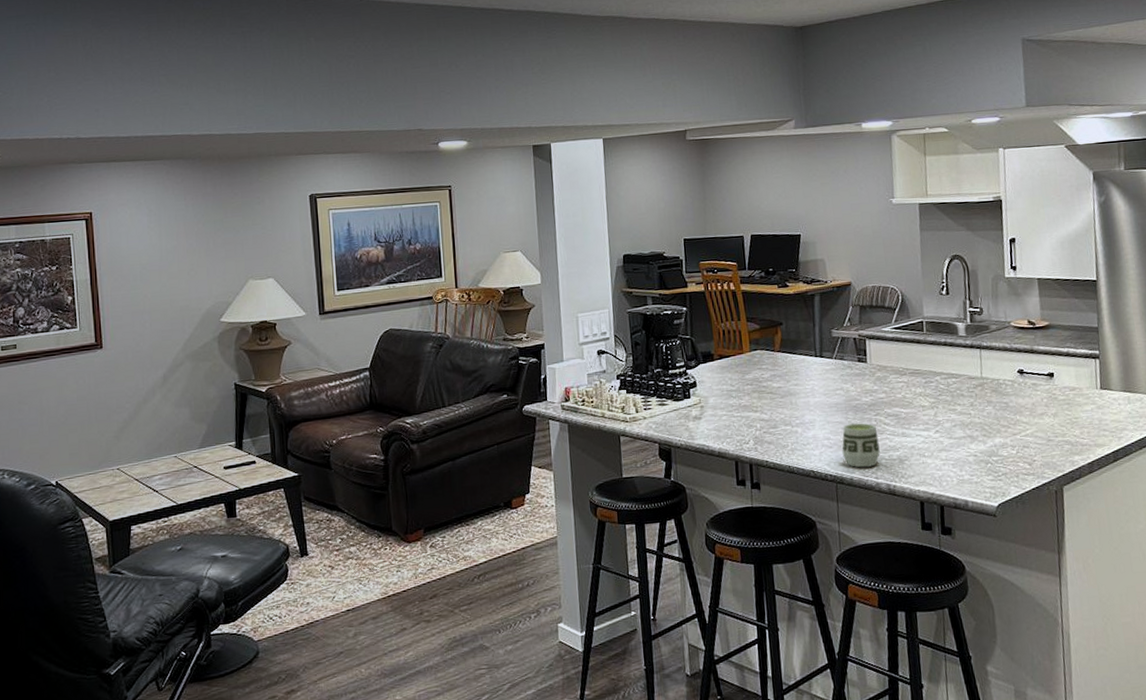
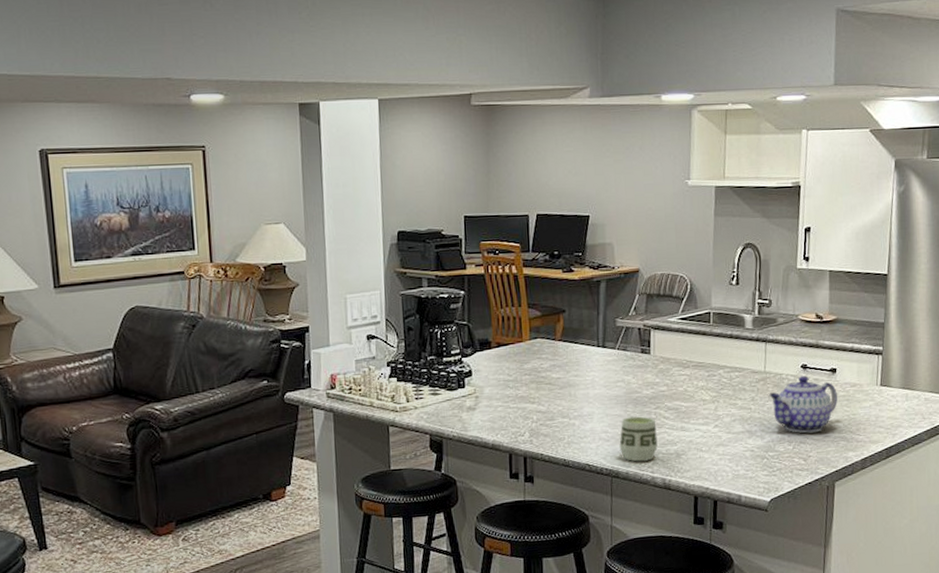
teapot: none [988,380,1058,438] -> present [769,375,837,433]

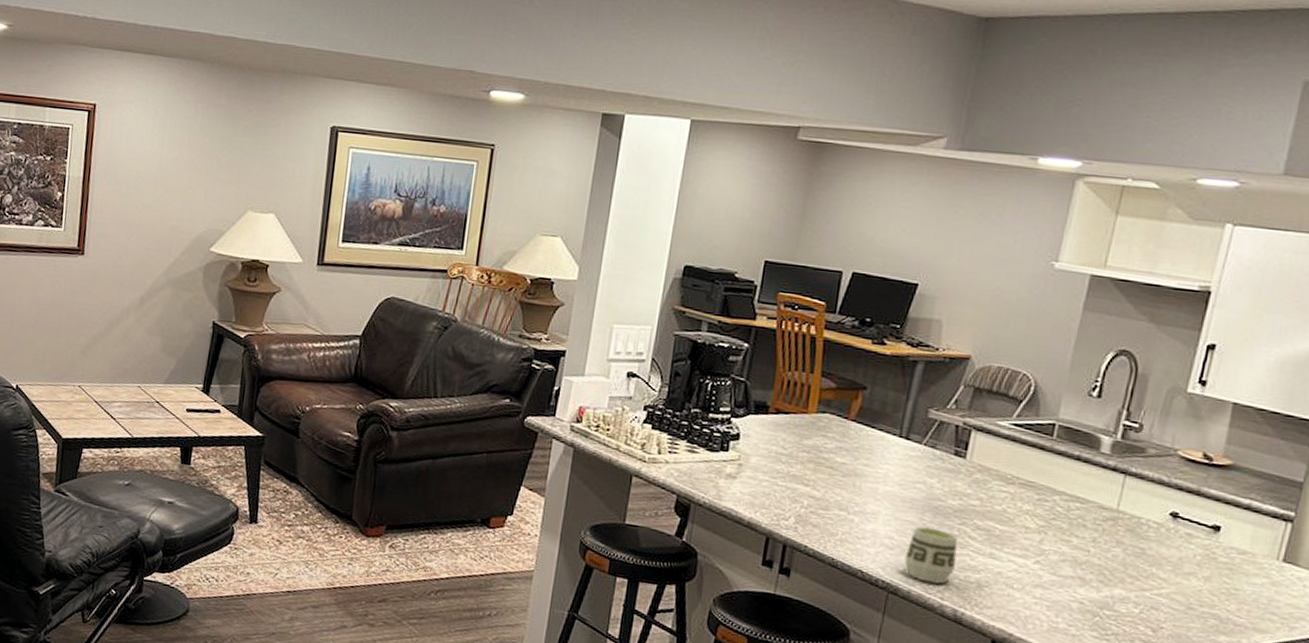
teapot: present [769,375,837,433] -> none [1118,525,1217,601]

